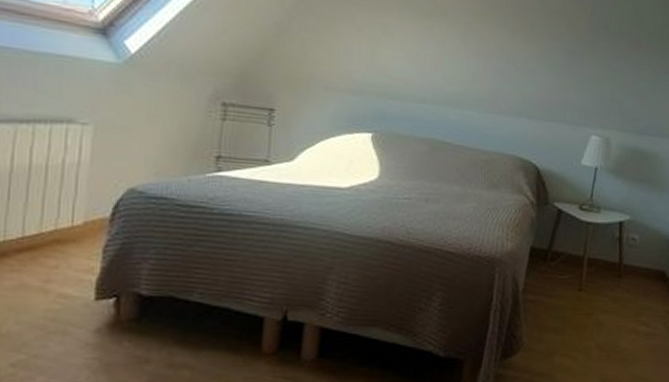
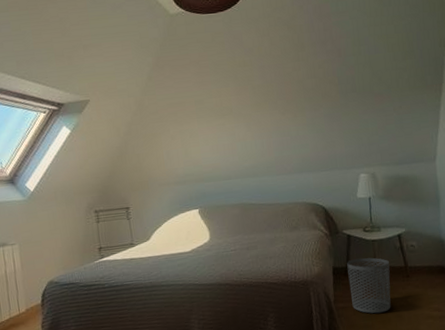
waste bin: none [544,241,601,316] -> present [347,257,391,314]

